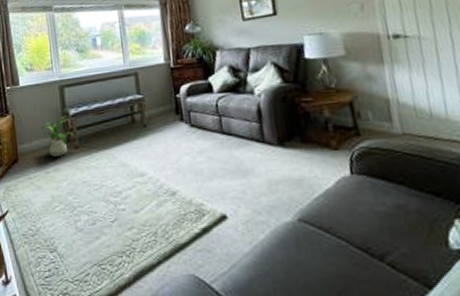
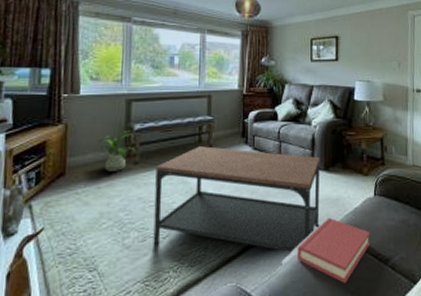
coffee table: none [95,126,281,241] -> present [153,146,321,252]
hardback book: none [258,201,354,282] -> present [297,217,370,284]

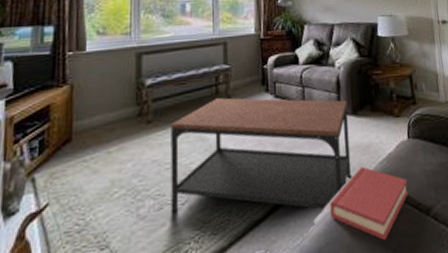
house plant: present [98,131,136,171] -> none [107,87,149,134]

